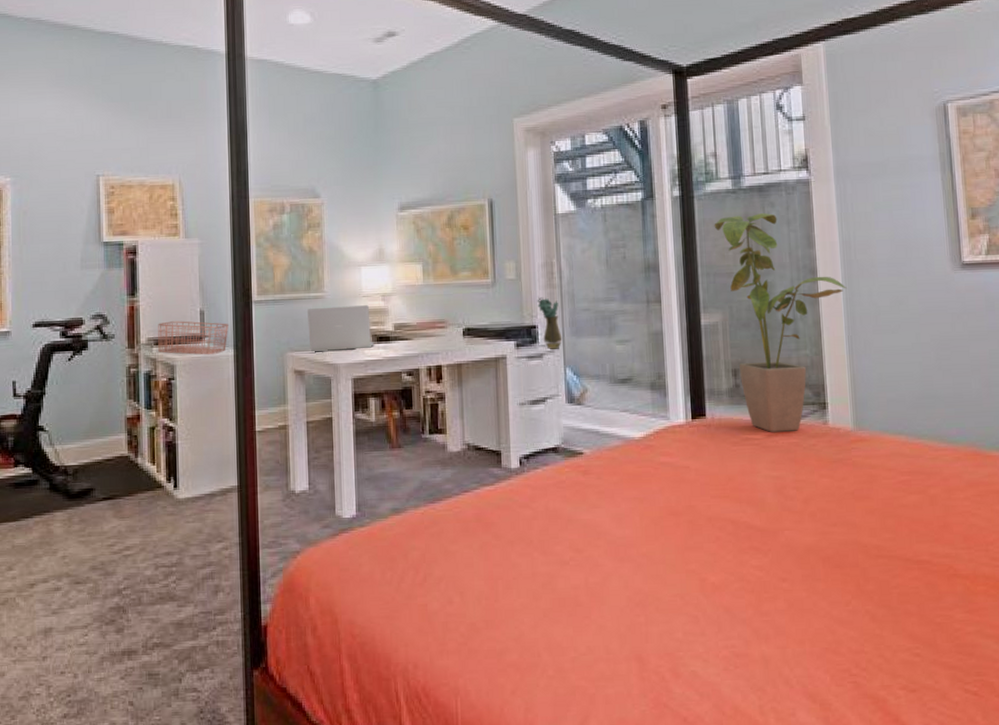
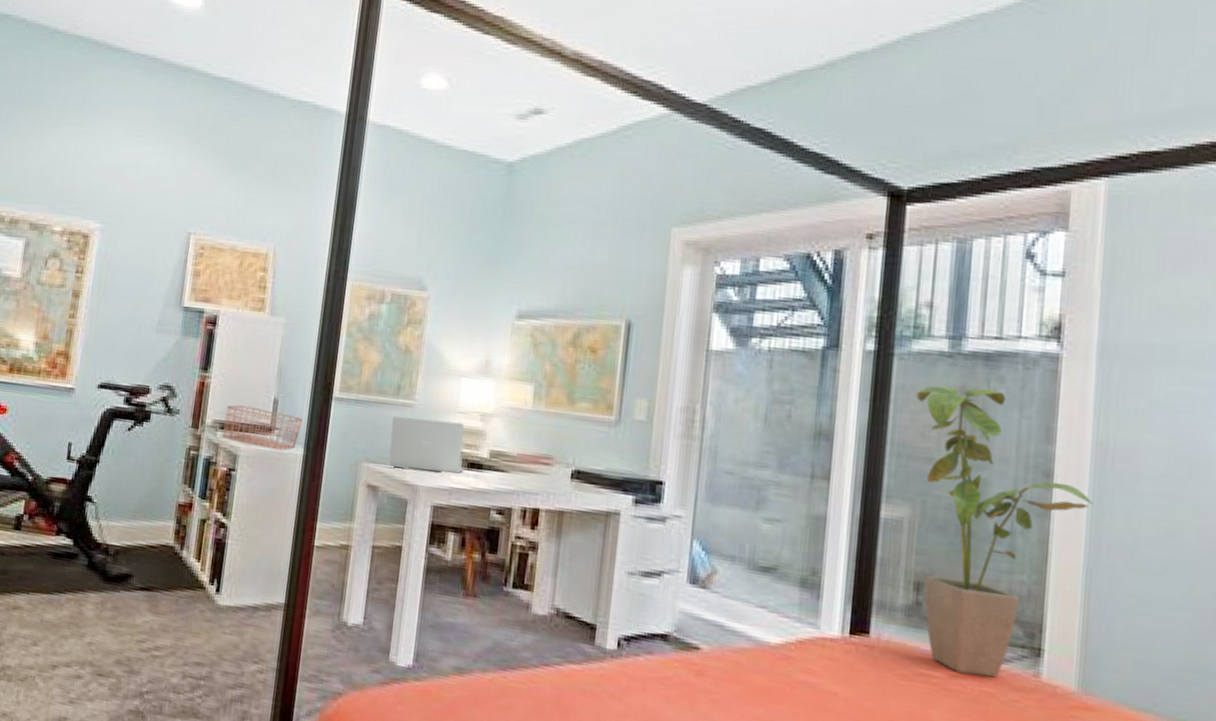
vase: present [537,296,563,349] -> none [668,447,696,515]

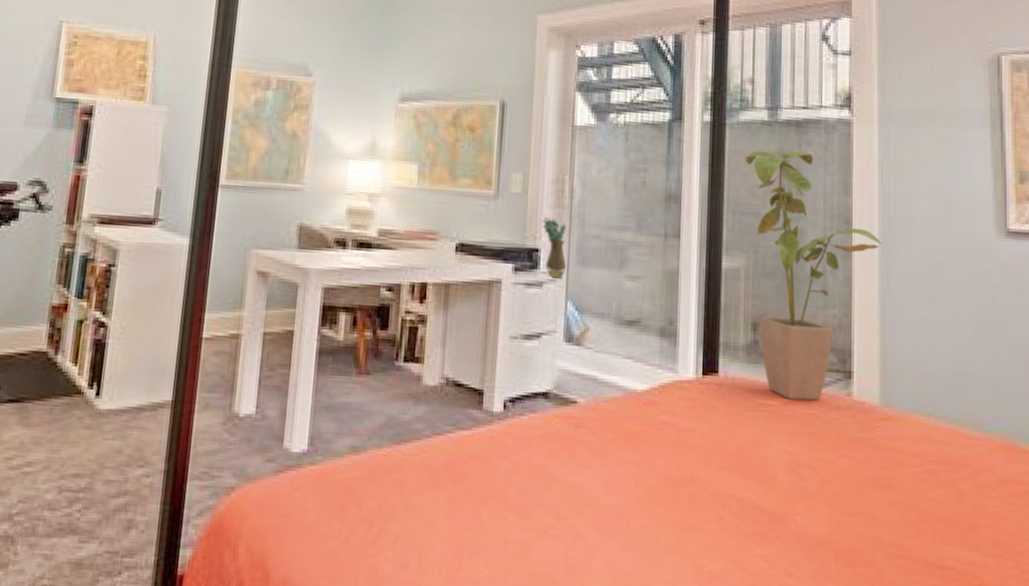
basket: present [223,405,303,451] -> none [101,197,189,243]
laptop: present [389,416,464,475] -> none [278,201,352,255]
vase: none [668,447,696,515] -> present [542,216,567,278]

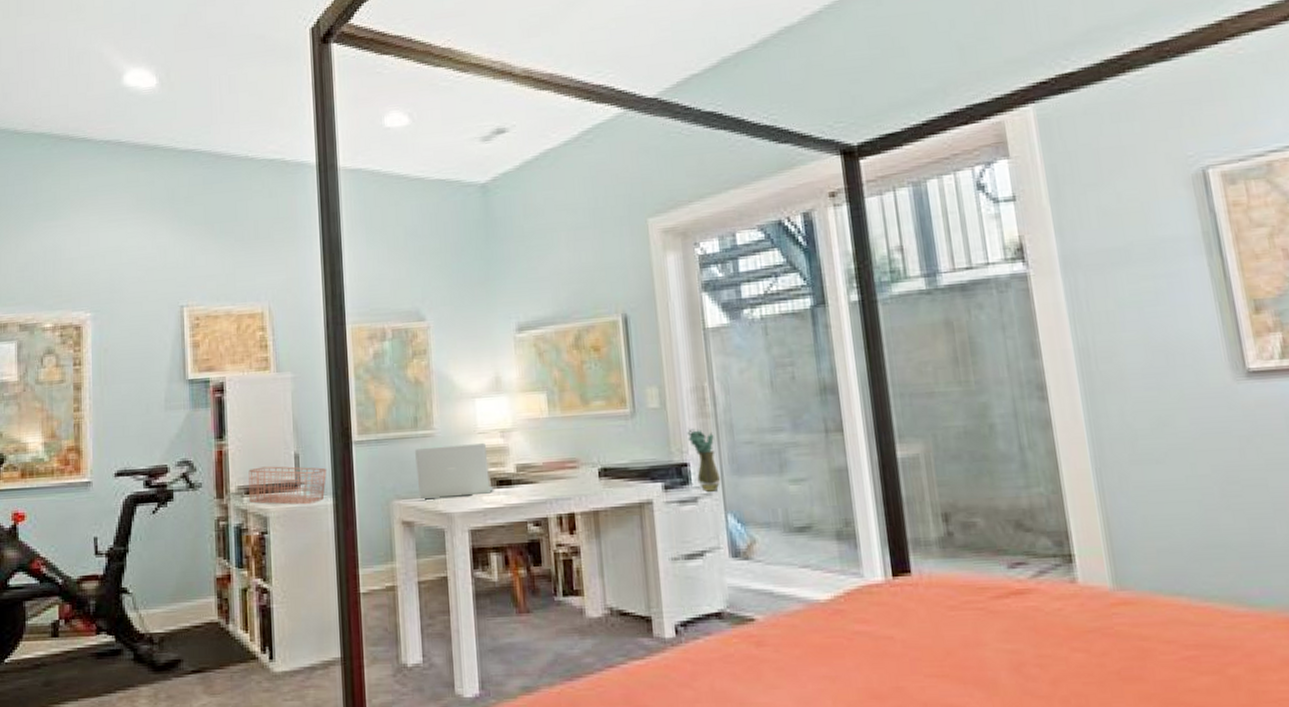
basket: none [101,197,189,243] -> present [248,466,327,505]
laptop: none [278,201,352,255] -> present [415,443,493,500]
house plant: present [745,150,883,401] -> none [905,316,1089,594]

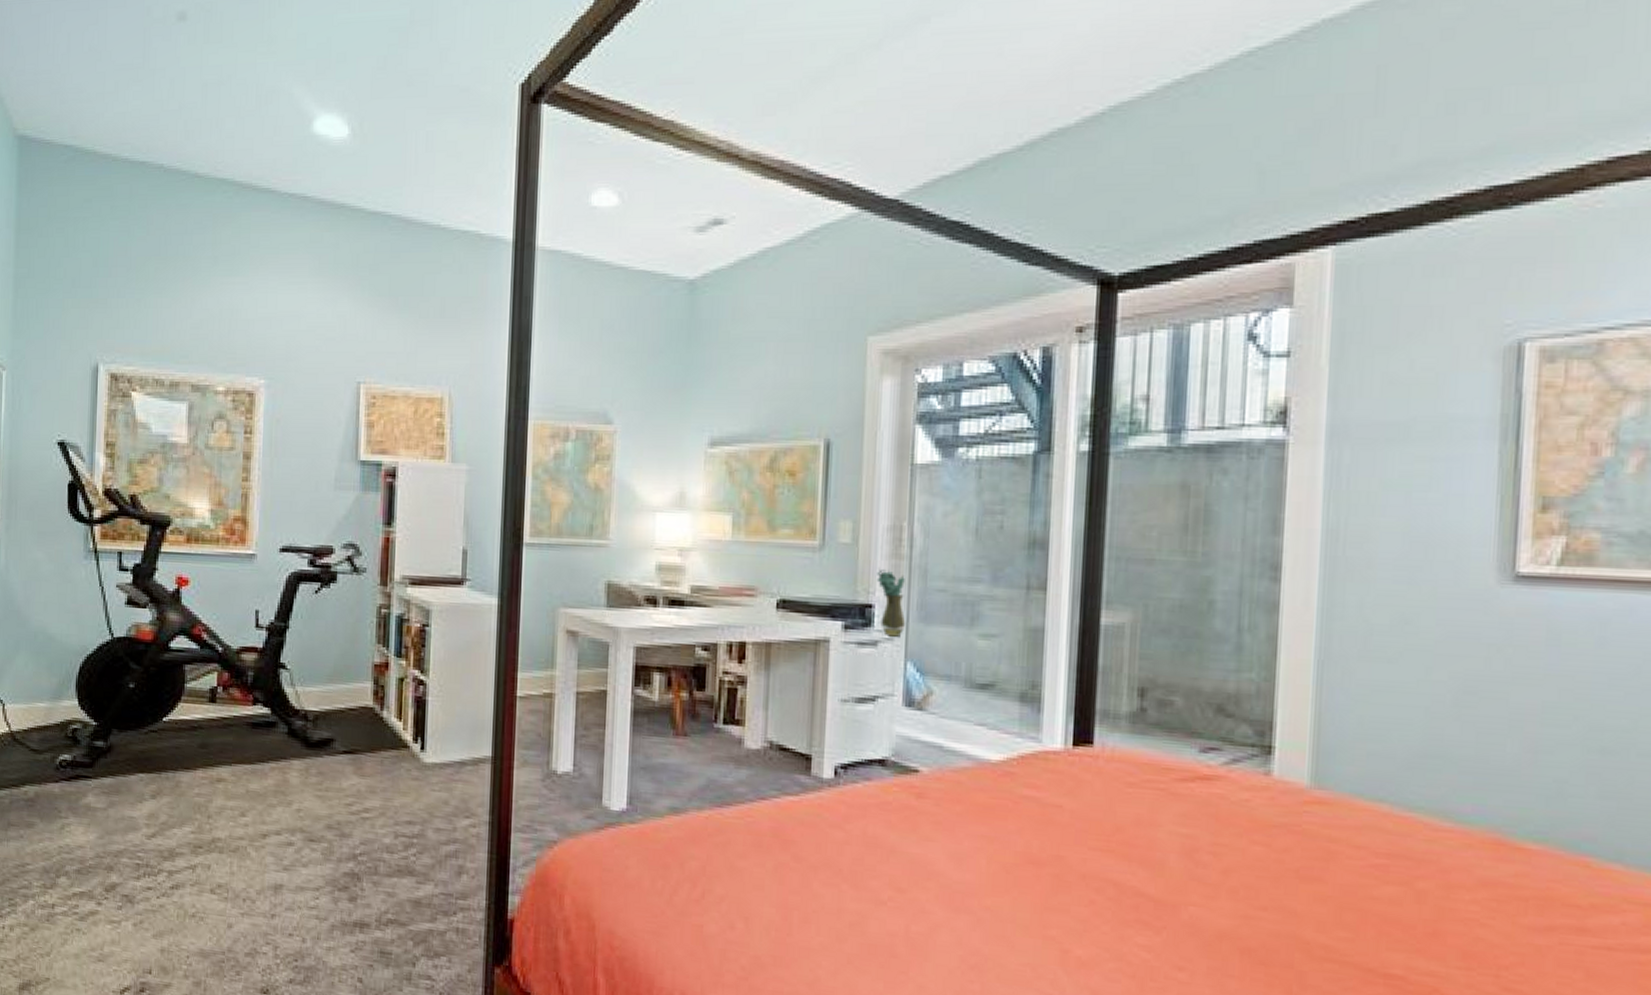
basket: present [248,466,327,505] -> none [413,558,495,603]
laptop: present [415,443,493,500] -> none [586,558,664,613]

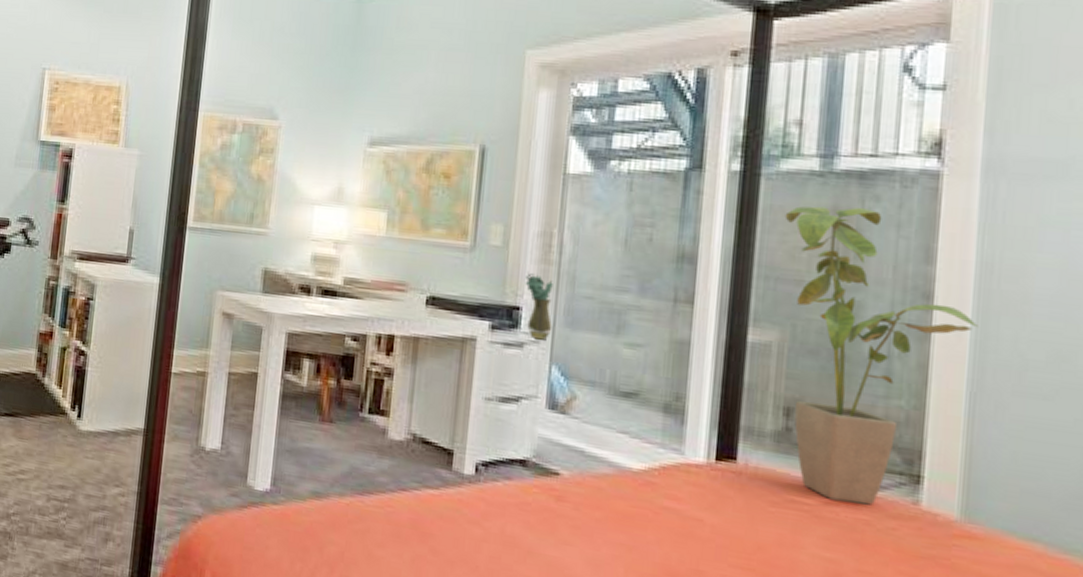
house plant: none [1134,481,1325,779] -> present [785,206,978,506]

